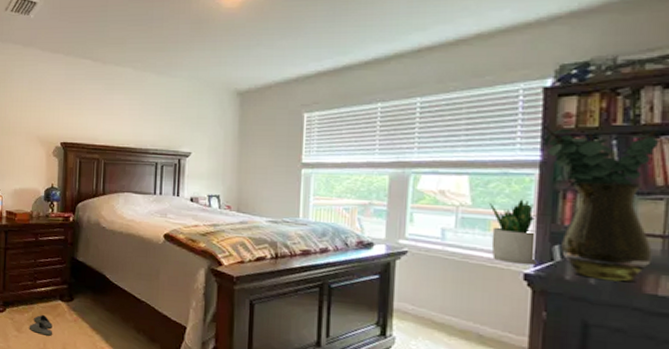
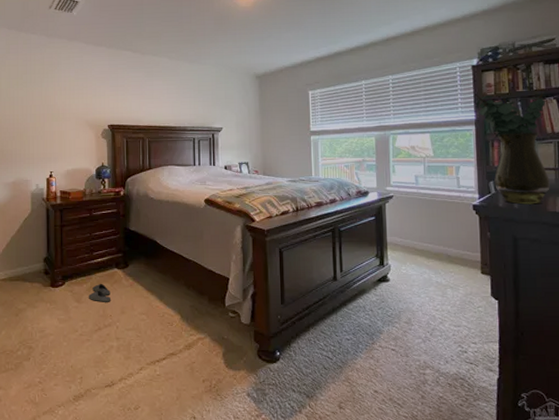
planter: present [488,199,538,266] -> none [444,149,481,199]

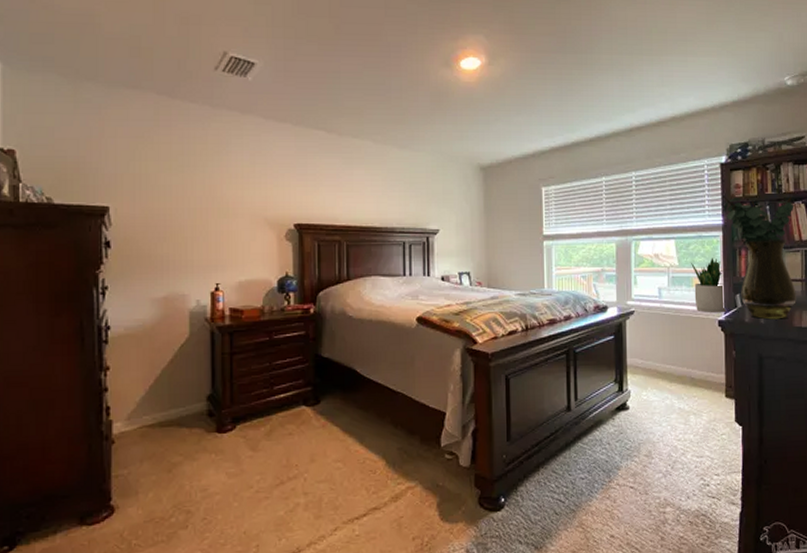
slippers: present [88,283,110,302] -> none [267,425,296,449]
planter: none [444,149,481,199] -> present [690,257,727,314]

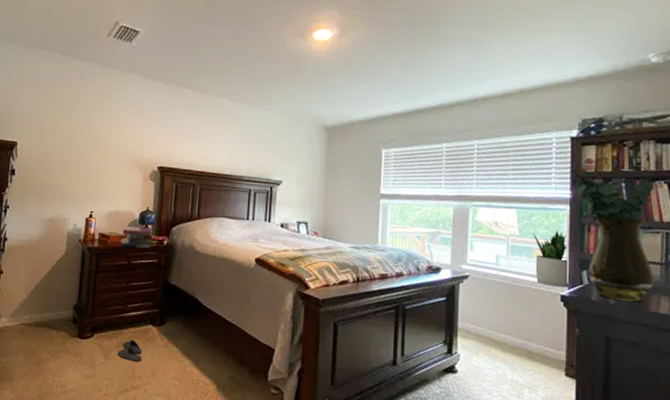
books: none [255,296,296,321] -> present [119,226,153,249]
slippers: none [267,425,296,449] -> present [117,339,142,362]

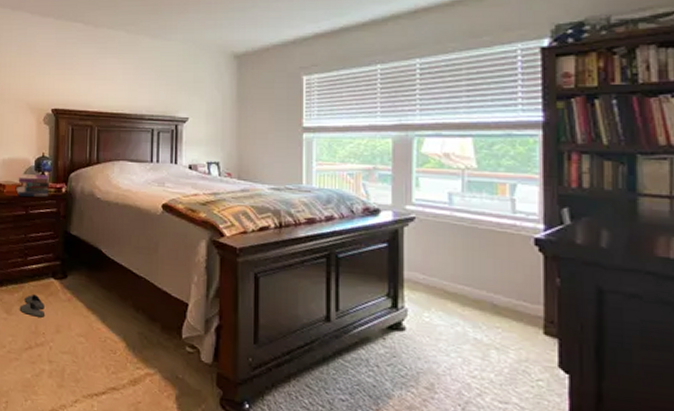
planter: present [532,230,571,289] -> none [494,161,548,230]
vase: present [571,170,655,303] -> none [543,87,661,246]

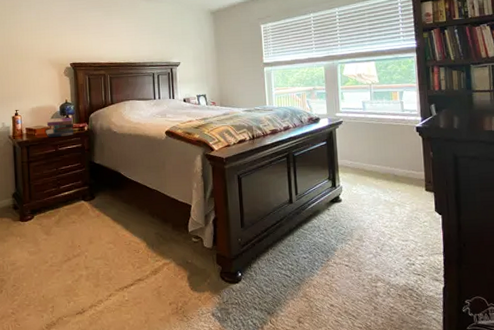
slippers: present [19,294,45,317] -> none [57,215,78,234]

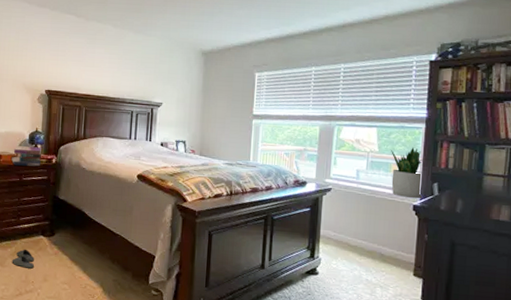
slippers: none [57,215,78,234] -> present [12,249,34,269]
planter: none [389,75,423,121] -> present [390,147,423,199]

